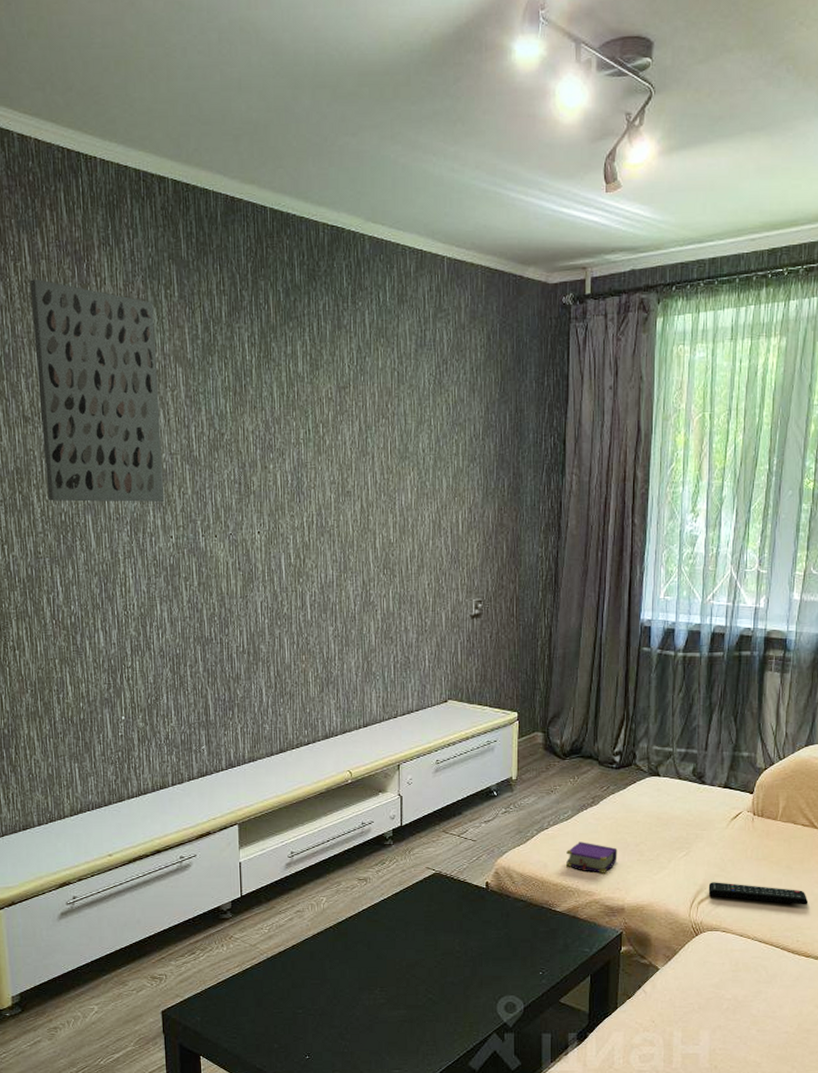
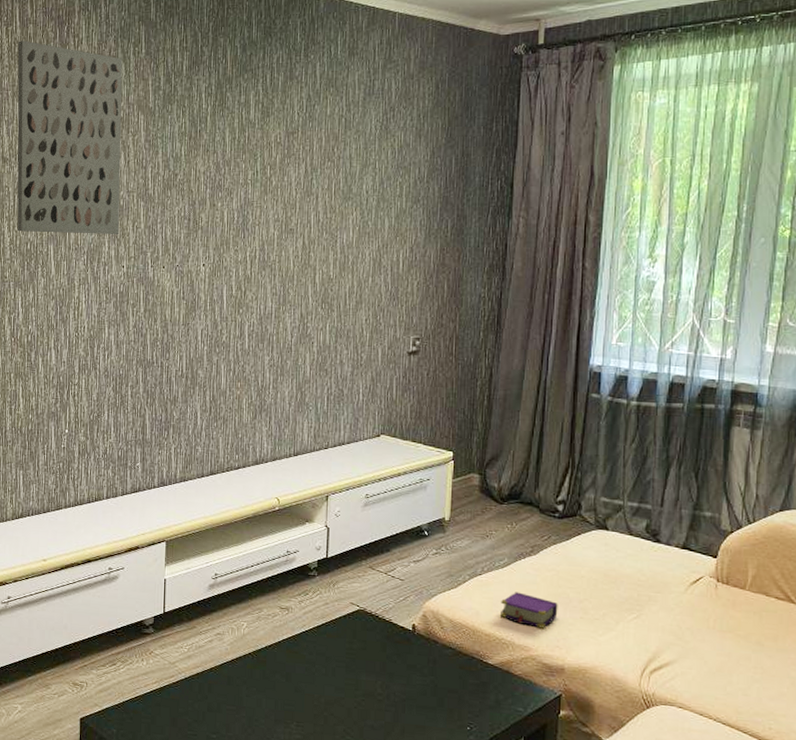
remote control: present [708,882,809,905] -> none [662,650,784,689]

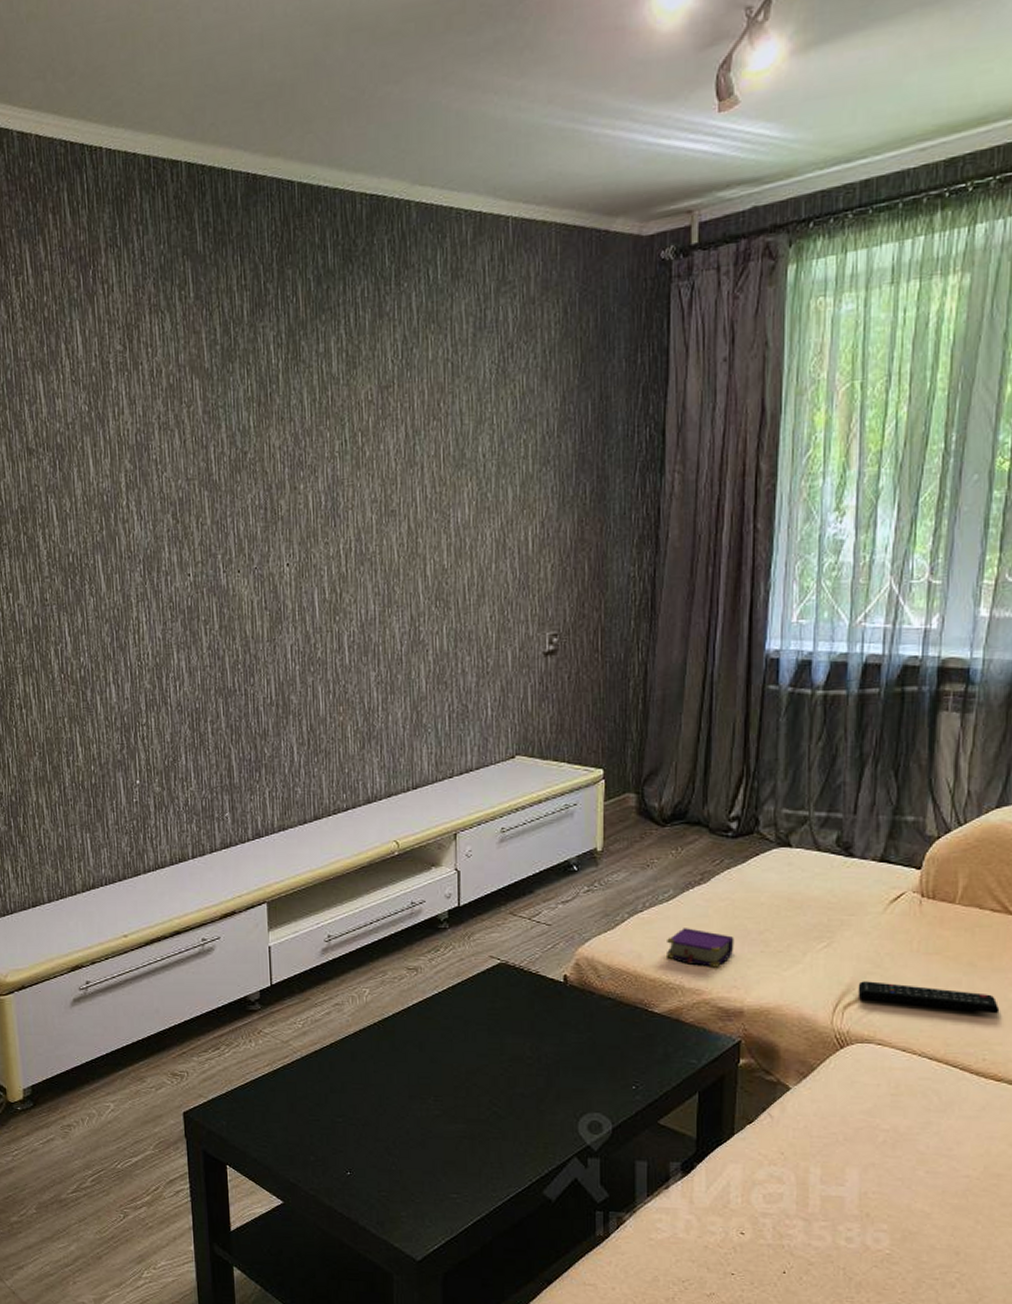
wall art: present [17,40,123,234] -> none [32,293,181,542]
remote control: none [662,650,784,689] -> present [858,981,1000,1014]

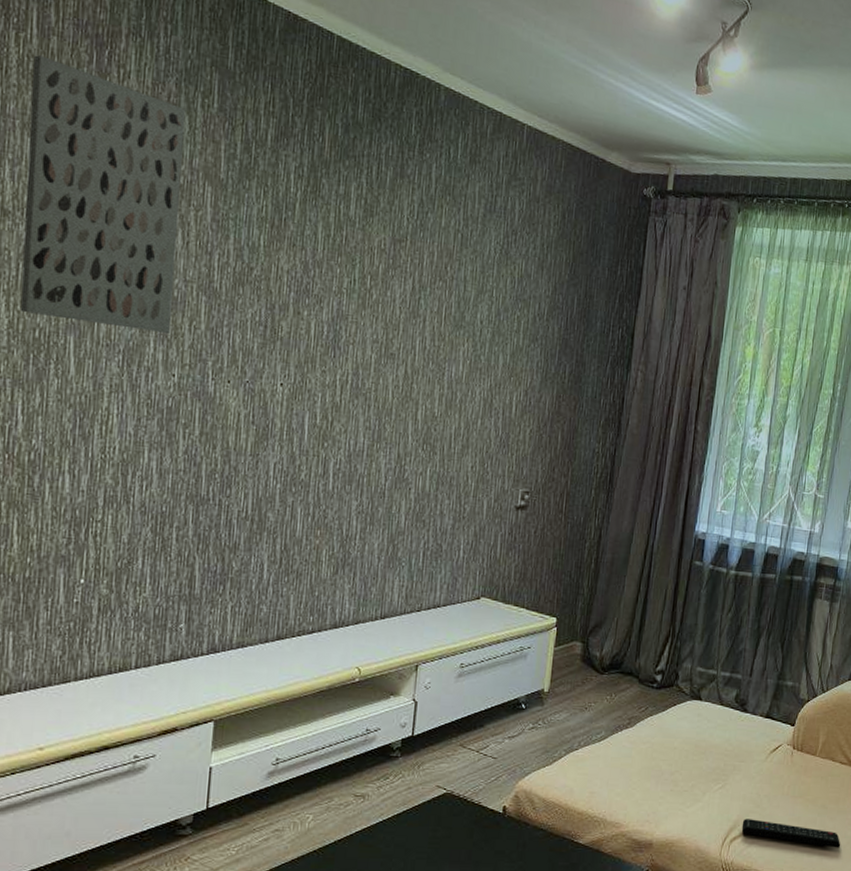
wall art: none [32,293,181,542] -> present [19,55,186,333]
book: present [665,928,734,967] -> none [593,766,651,803]

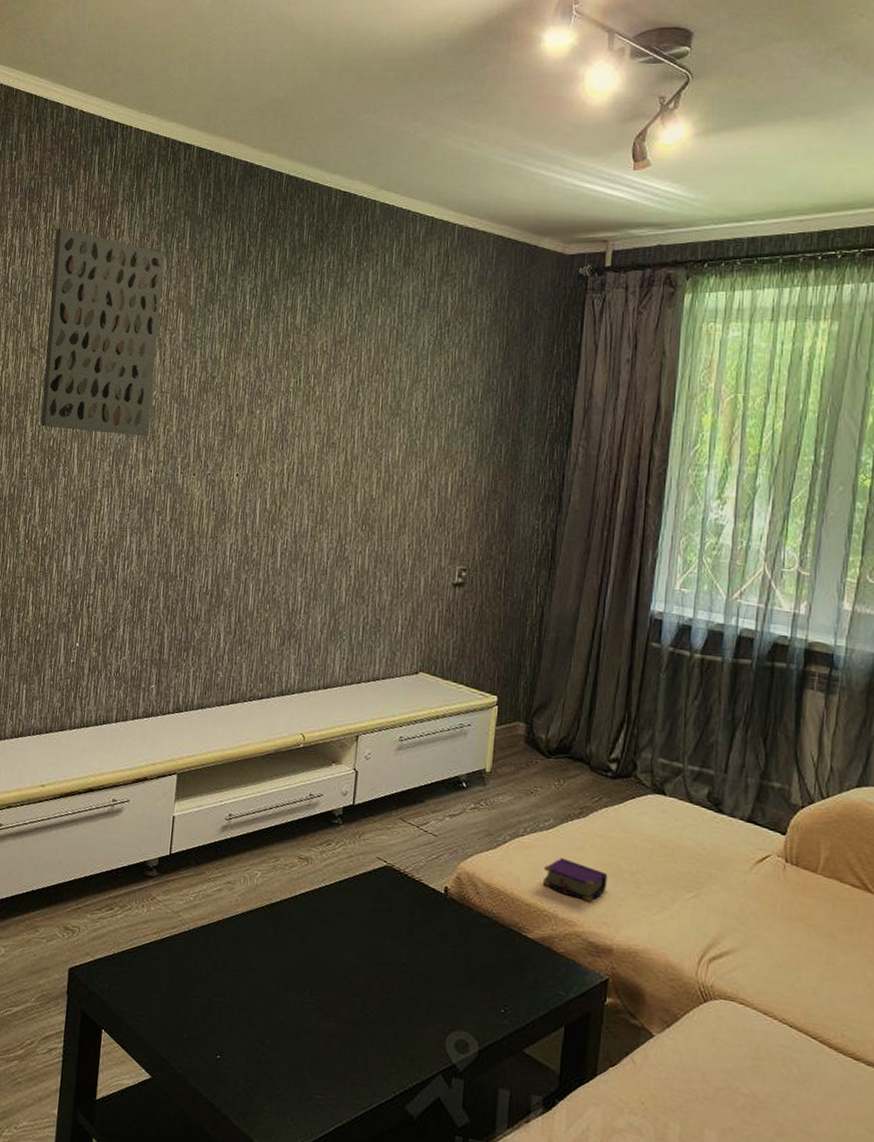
book: none [593,766,651,803] -> present [542,858,608,902]
remote control: present [741,819,841,848] -> none [722,936,859,990]

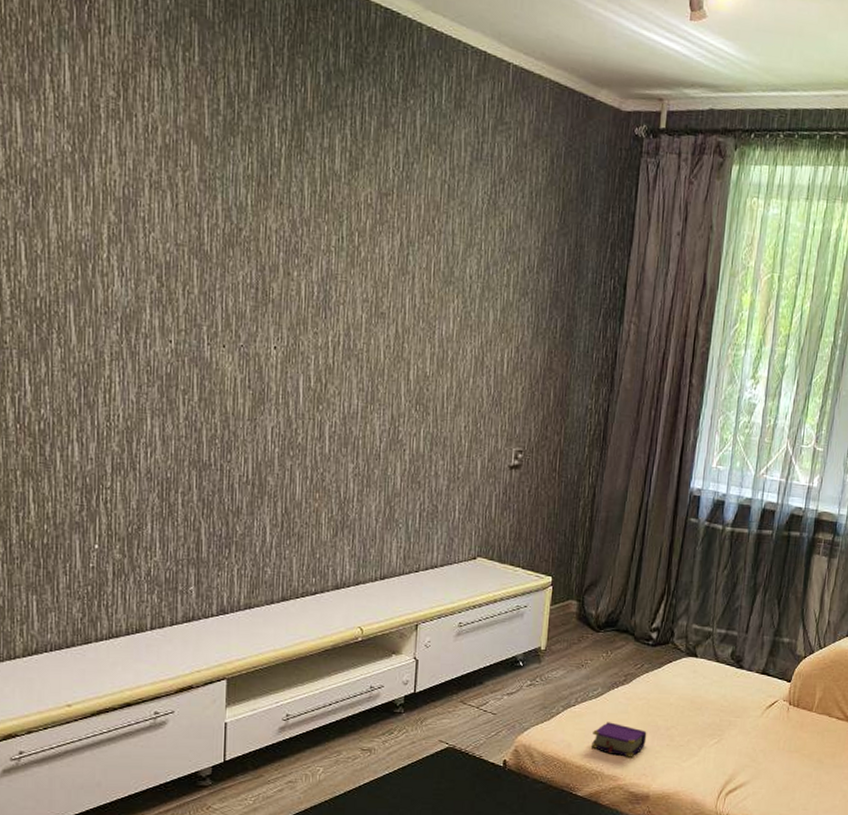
wall art: present [40,228,165,436] -> none [15,14,168,299]

